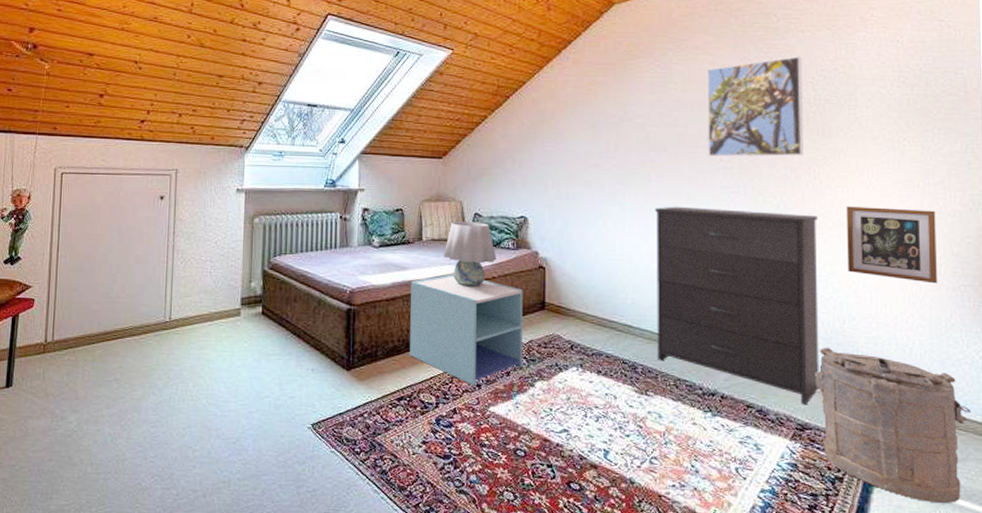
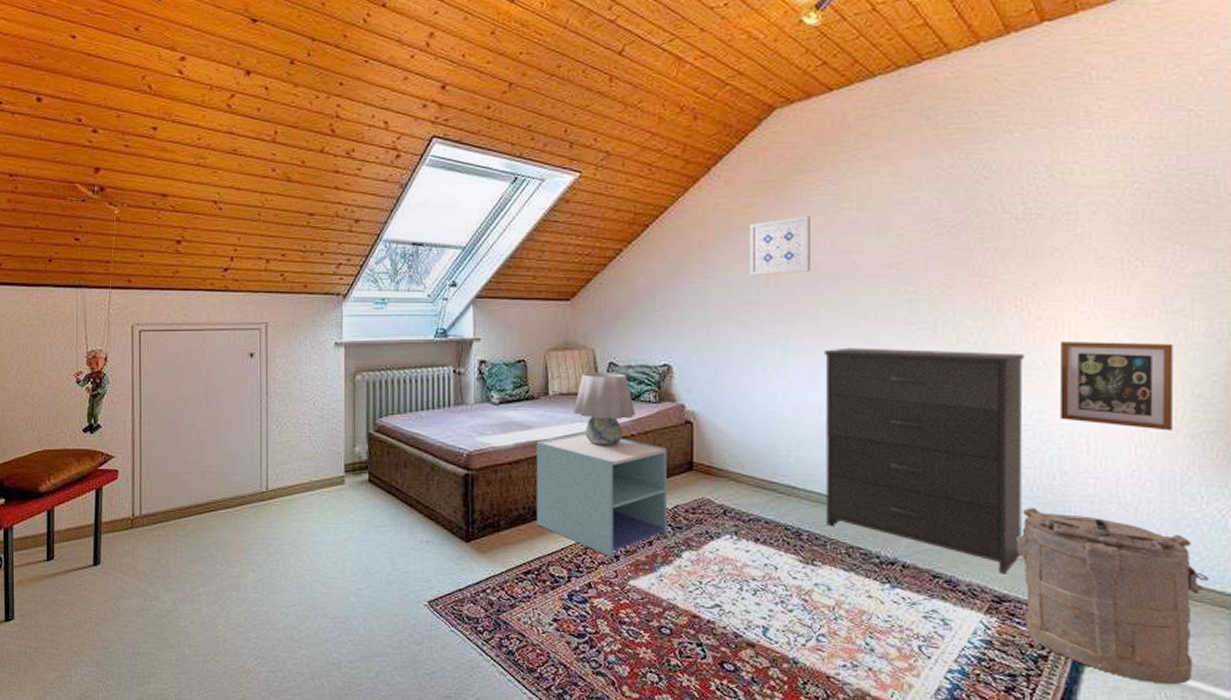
wall art: none [592,93,644,143] -> present [749,215,812,276]
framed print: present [706,56,803,157] -> none [889,162,1009,287]

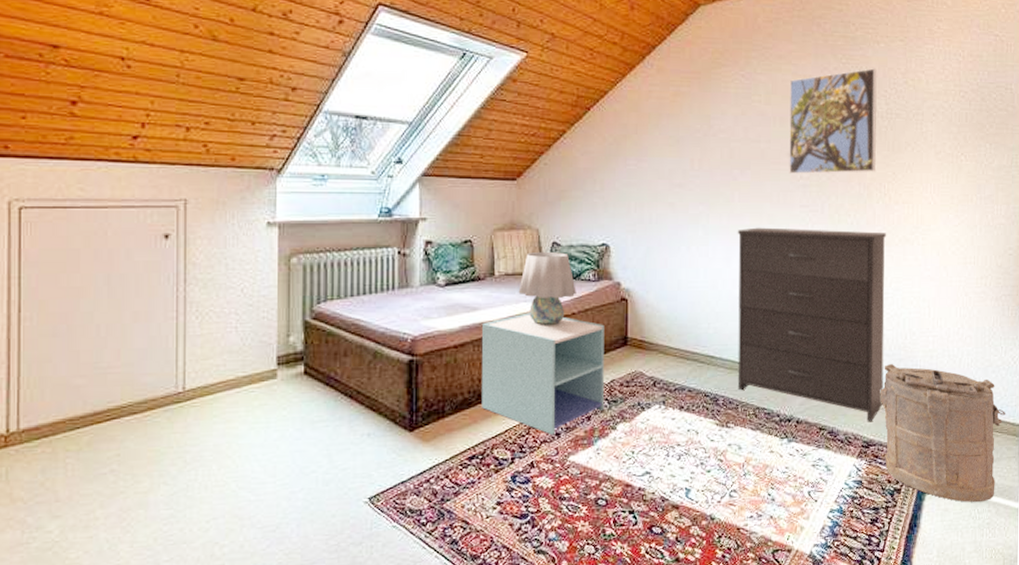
wall art: present [749,215,812,276] -> none [677,105,728,161]
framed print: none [889,162,1009,287] -> present [789,68,877,174]
picture frame: present [1059,342,1174,431] -> none [910,222,985,295]

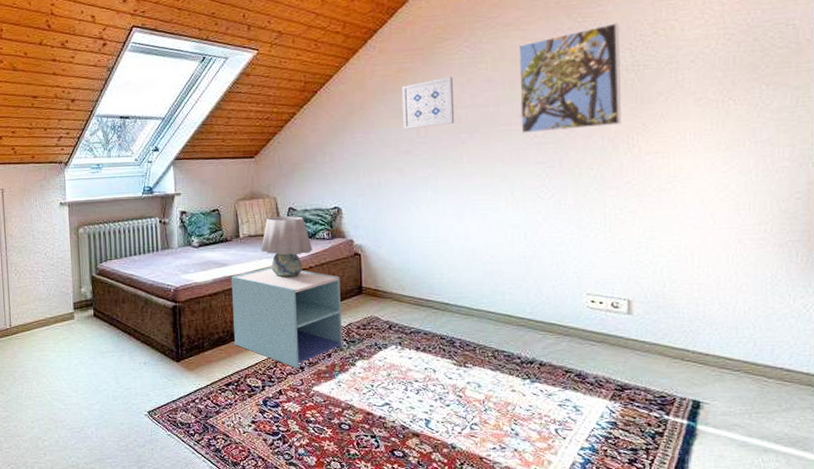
wall art: none [677,105,728,161] -> present [401,76,455,130]
dresser: present [737,227,887,422] -> none [468,183,639,367]
laundry hamper: present [881,364,1005,503] -> none [636,311,796,452]

